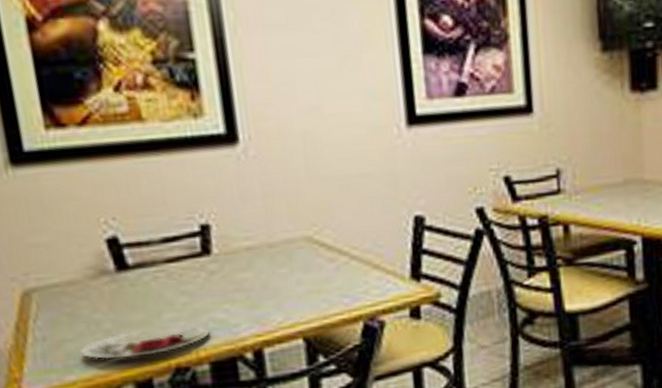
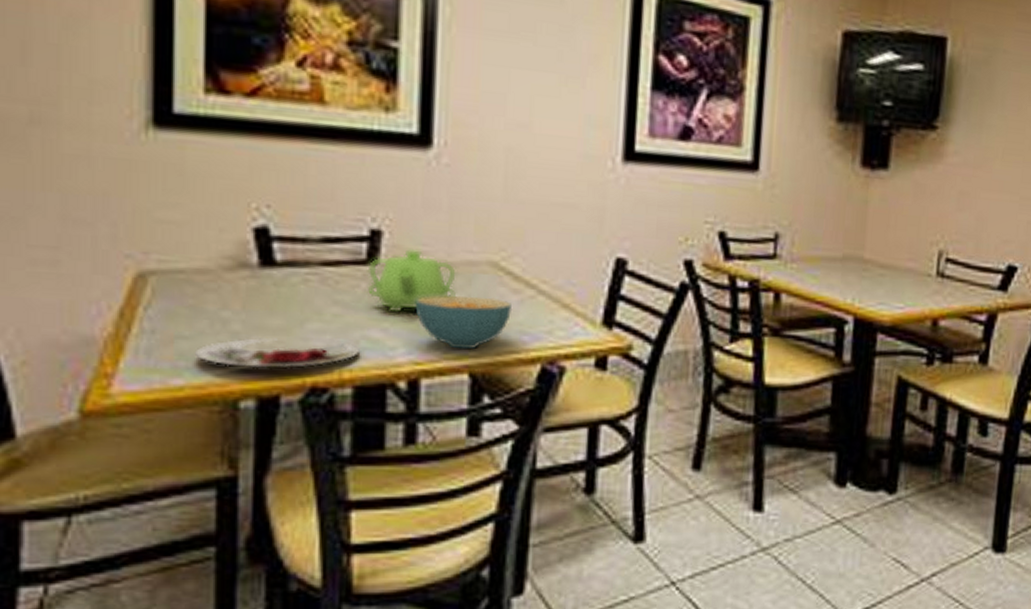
teapot: none [203,235,282,296] -> present [366,248,458,314]
cereal bowl: none [247,268,331,319] -> present [413,295,513,350]

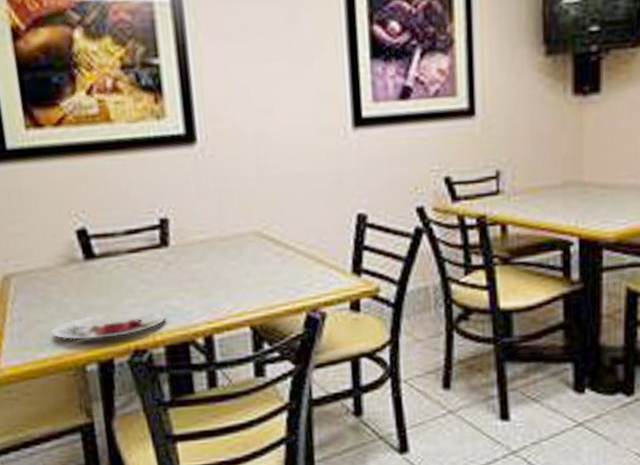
teapot: present [366,248,458,314] -> none [161,229,232,285]
cereal bowl: present [413,295,513,350] -> none [200,261,278,308]

